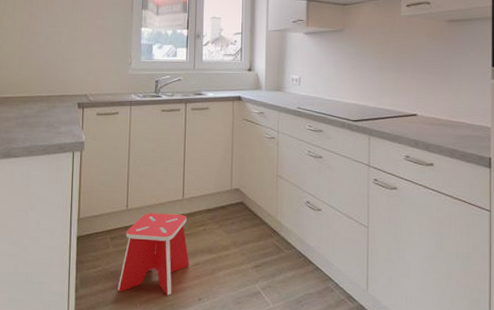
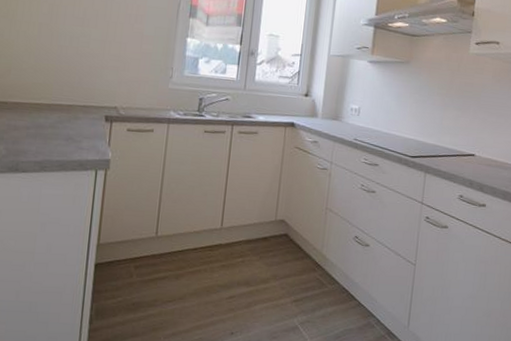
step stool: present [117,213,190,296] -> none [139,241,224,329]

